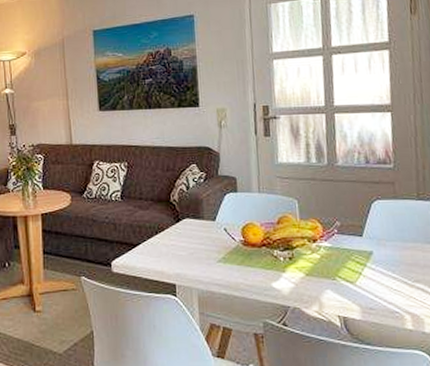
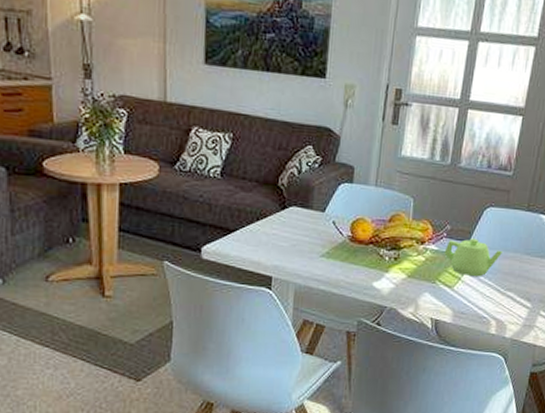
teapot: none [338,232,401,271] -> present [444,238,502,277]

